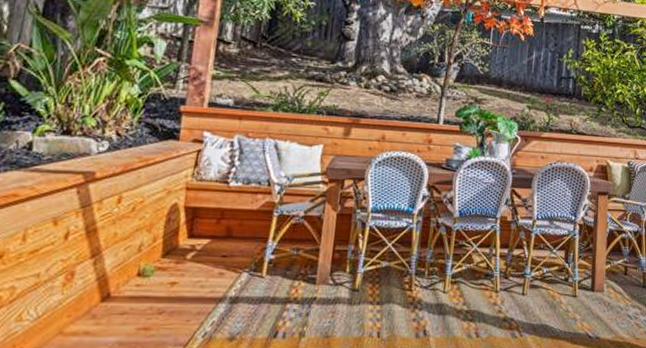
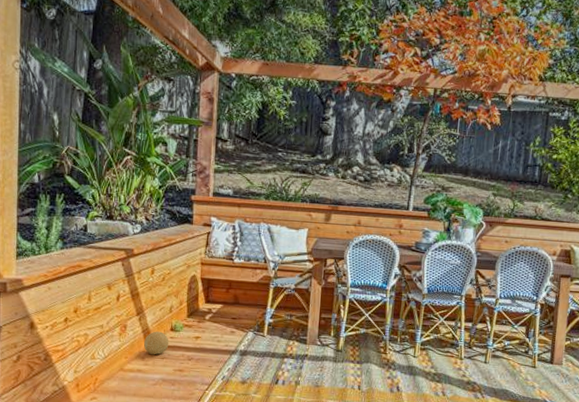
decorative ball: none [97,278,134,310] -> present [144,331,169,355]

